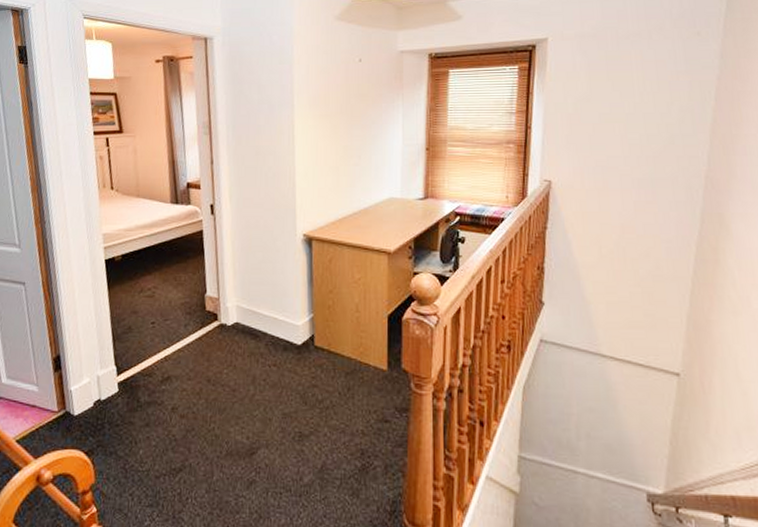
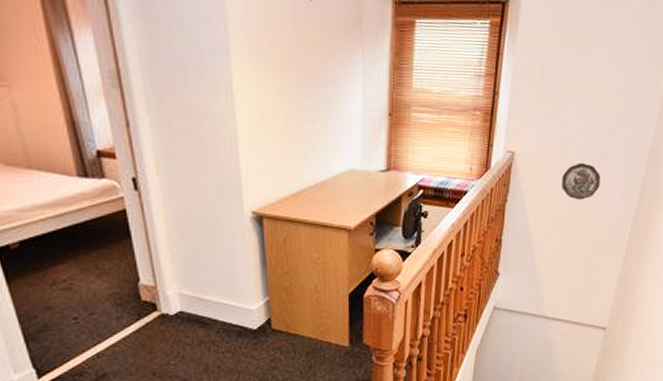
decorative plate: none [605,190,651,229] -> present [562,162,601,200]

